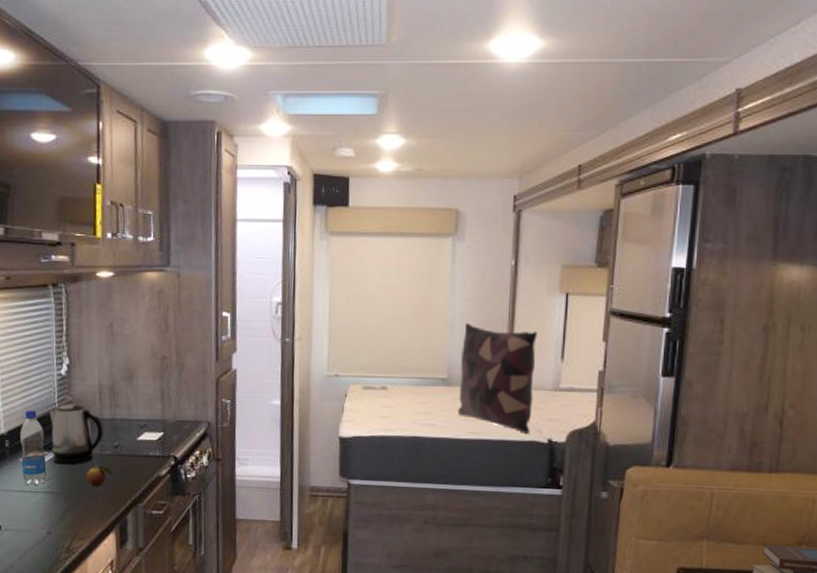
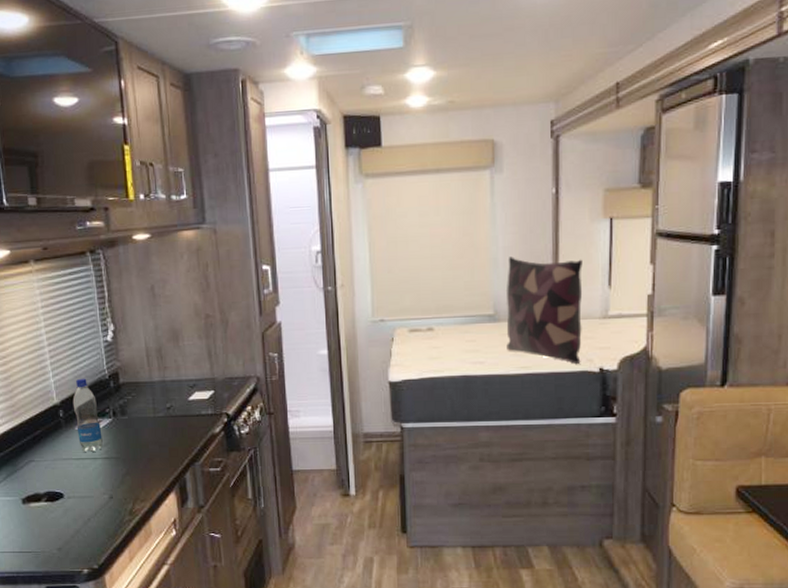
kettle: present [49,404,104,465] -> none [99,369,155,430]
fruit: present [87,461,116,486] -> none [142,424,171,448]

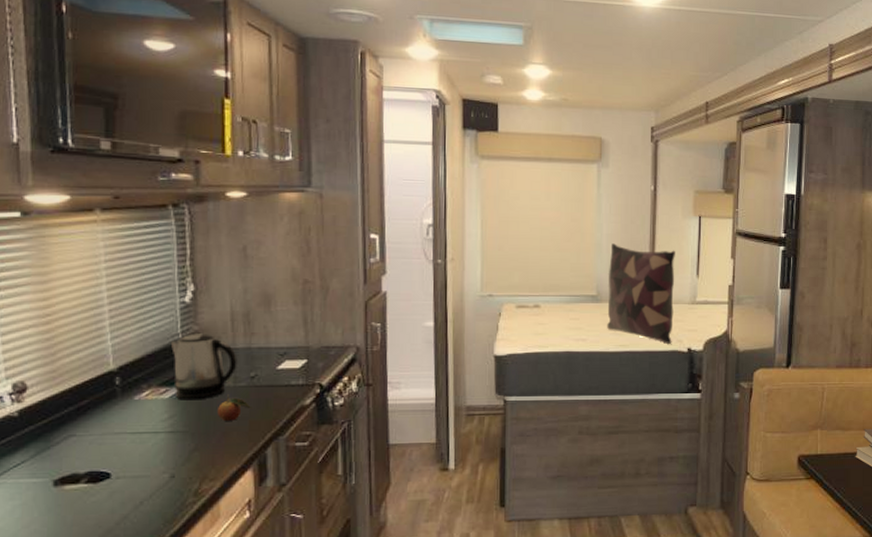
bottle: present [72,378,103,453] -> none [134,342,168,426]
kettle: none [99,369,155,430] -> present [170,334,237,400]
fruit: none [142,424,171,448] -> present [218,394,252,421]

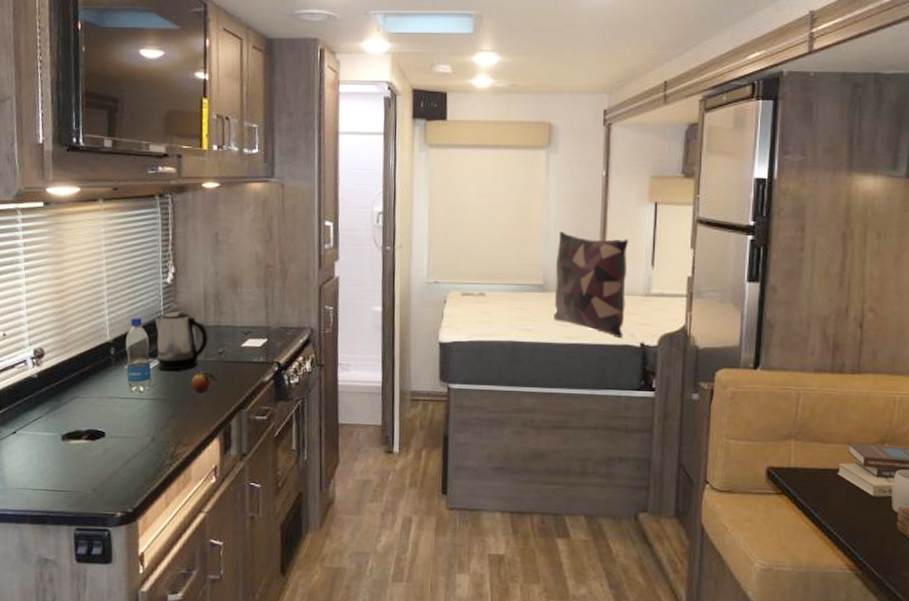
bottle: none [134,342,168,426] -> present [125,317,152,393]

